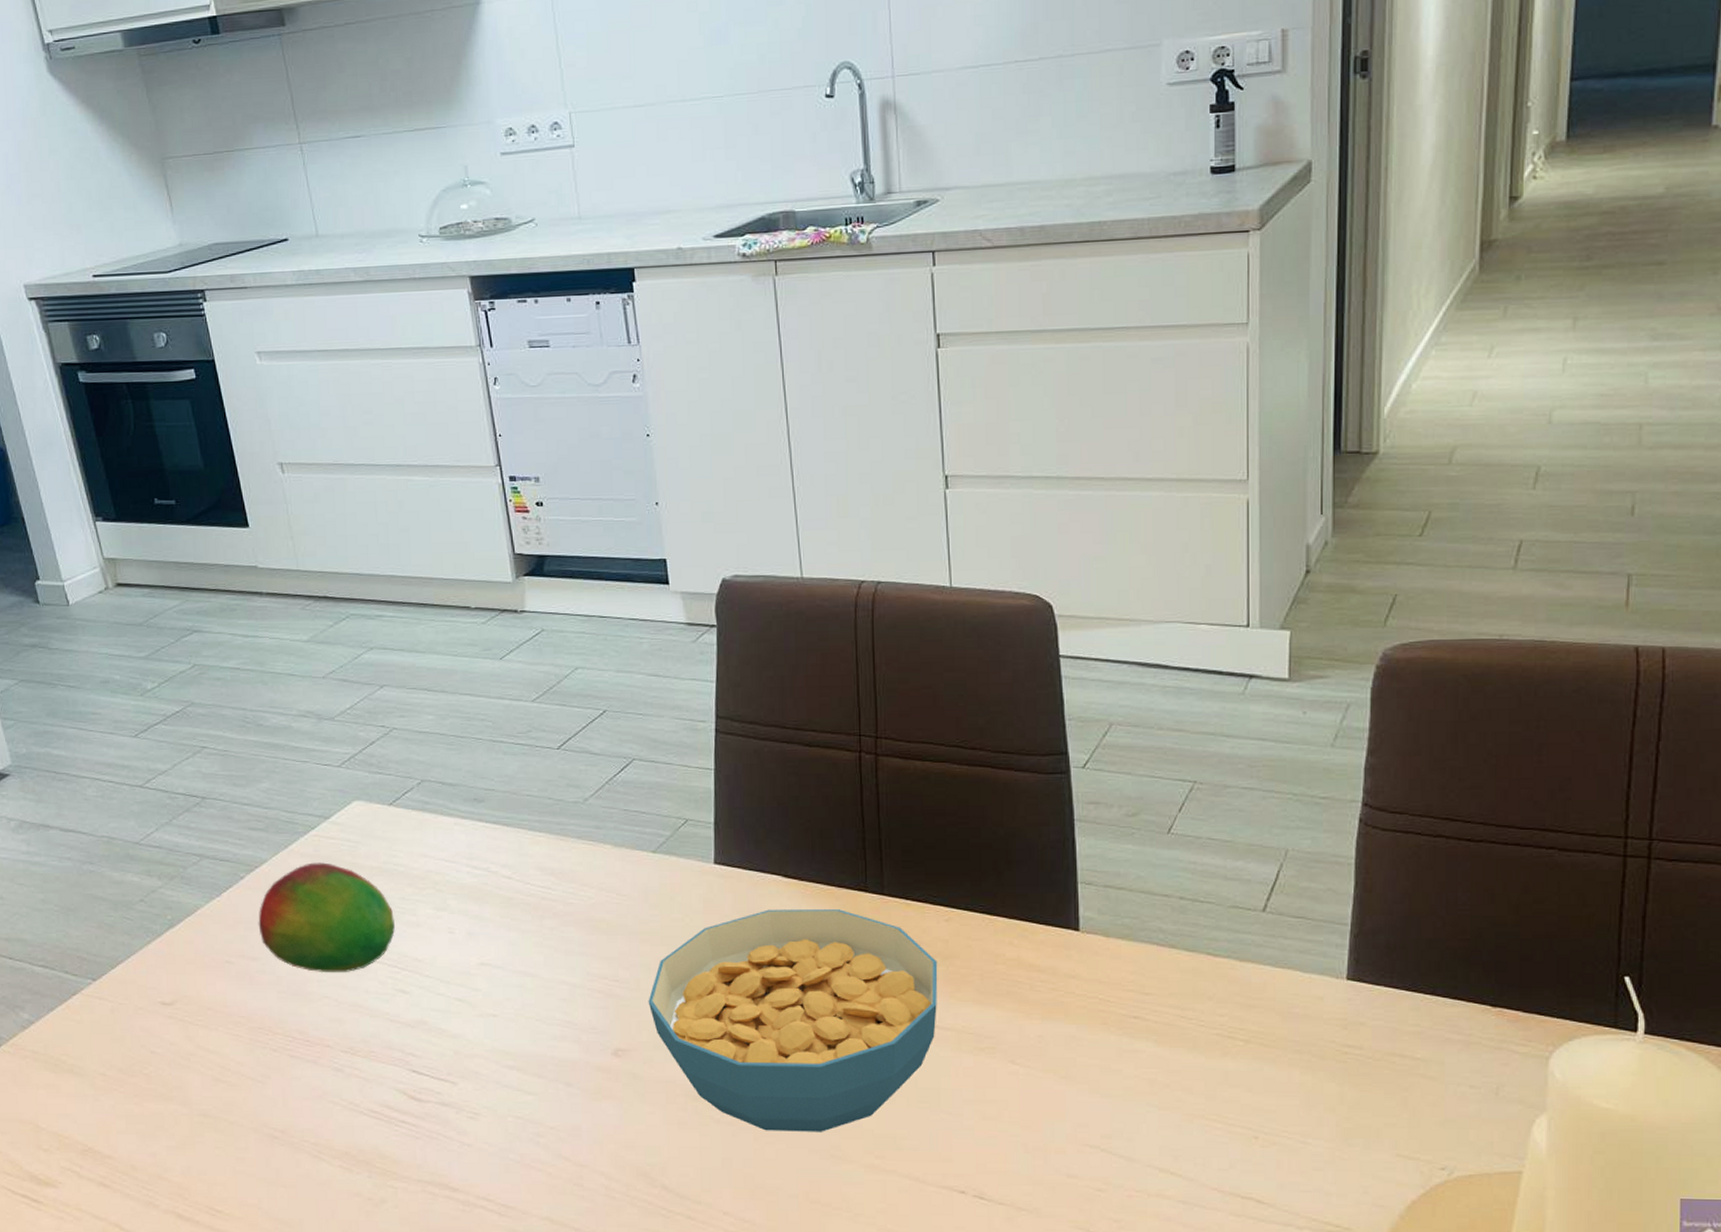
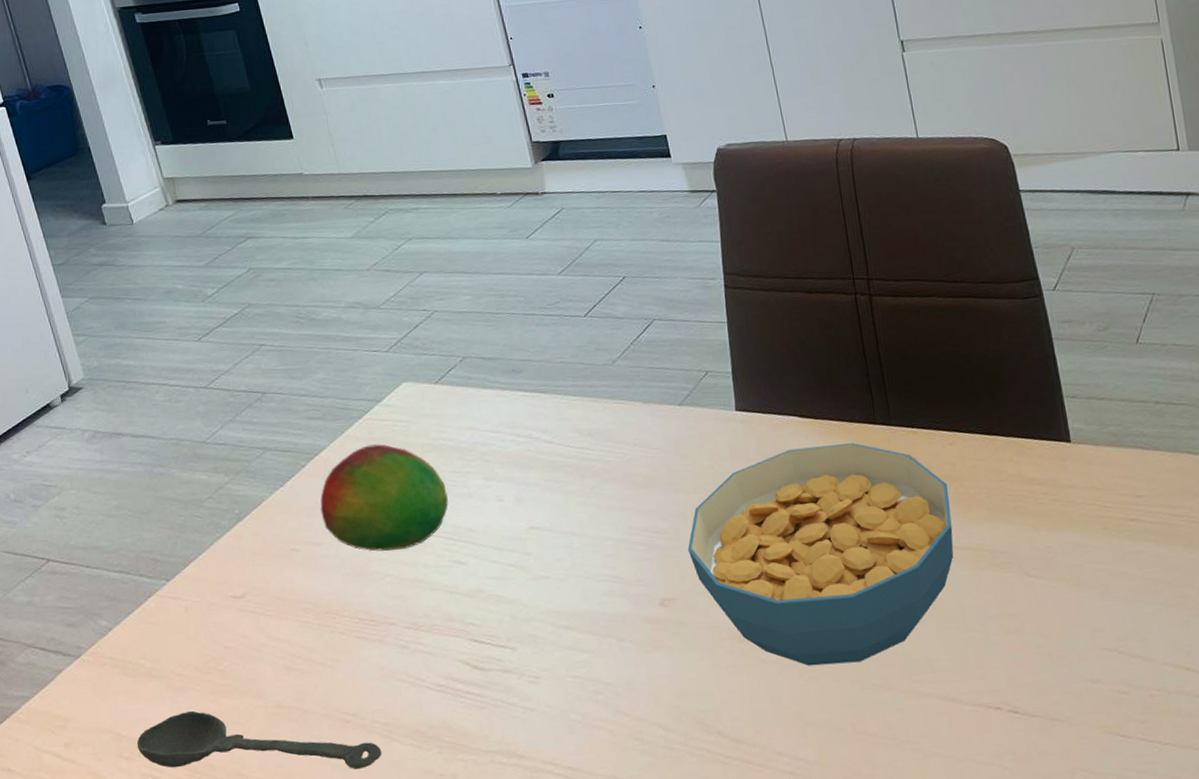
spoon: none [56,1111,310,1184] -> present [136,710,382,769]

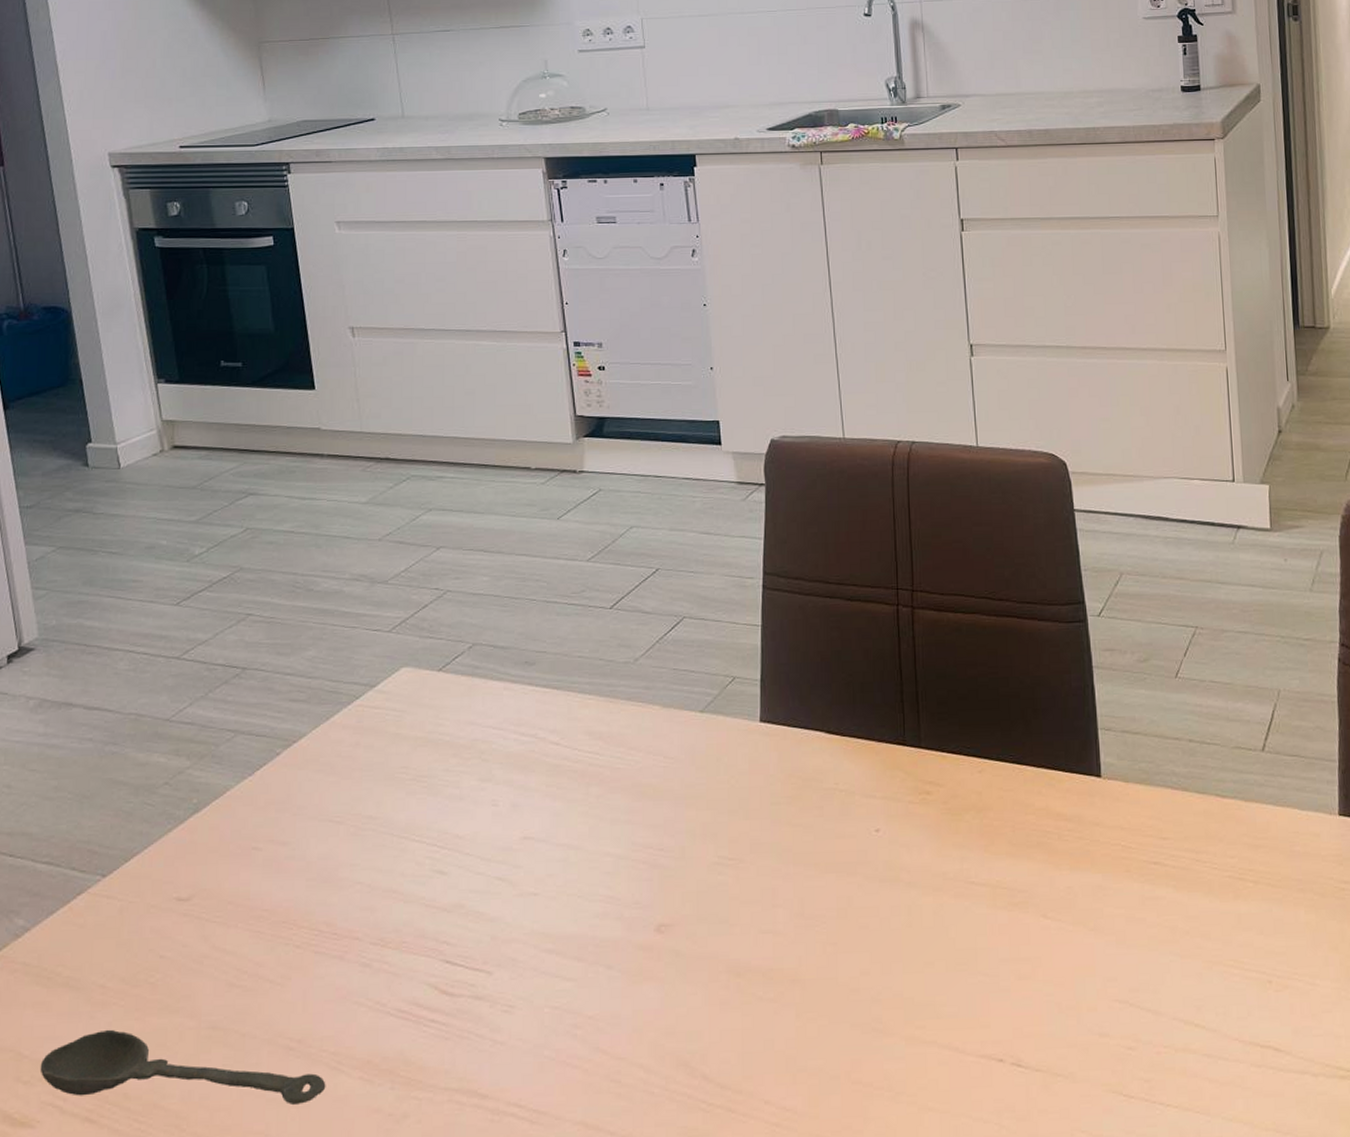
fruit: present [320,444,448,551] -> none [291,734,437,855]
cereal bowl: present [687,443,954,666] -> none [692,764,973,1006]

